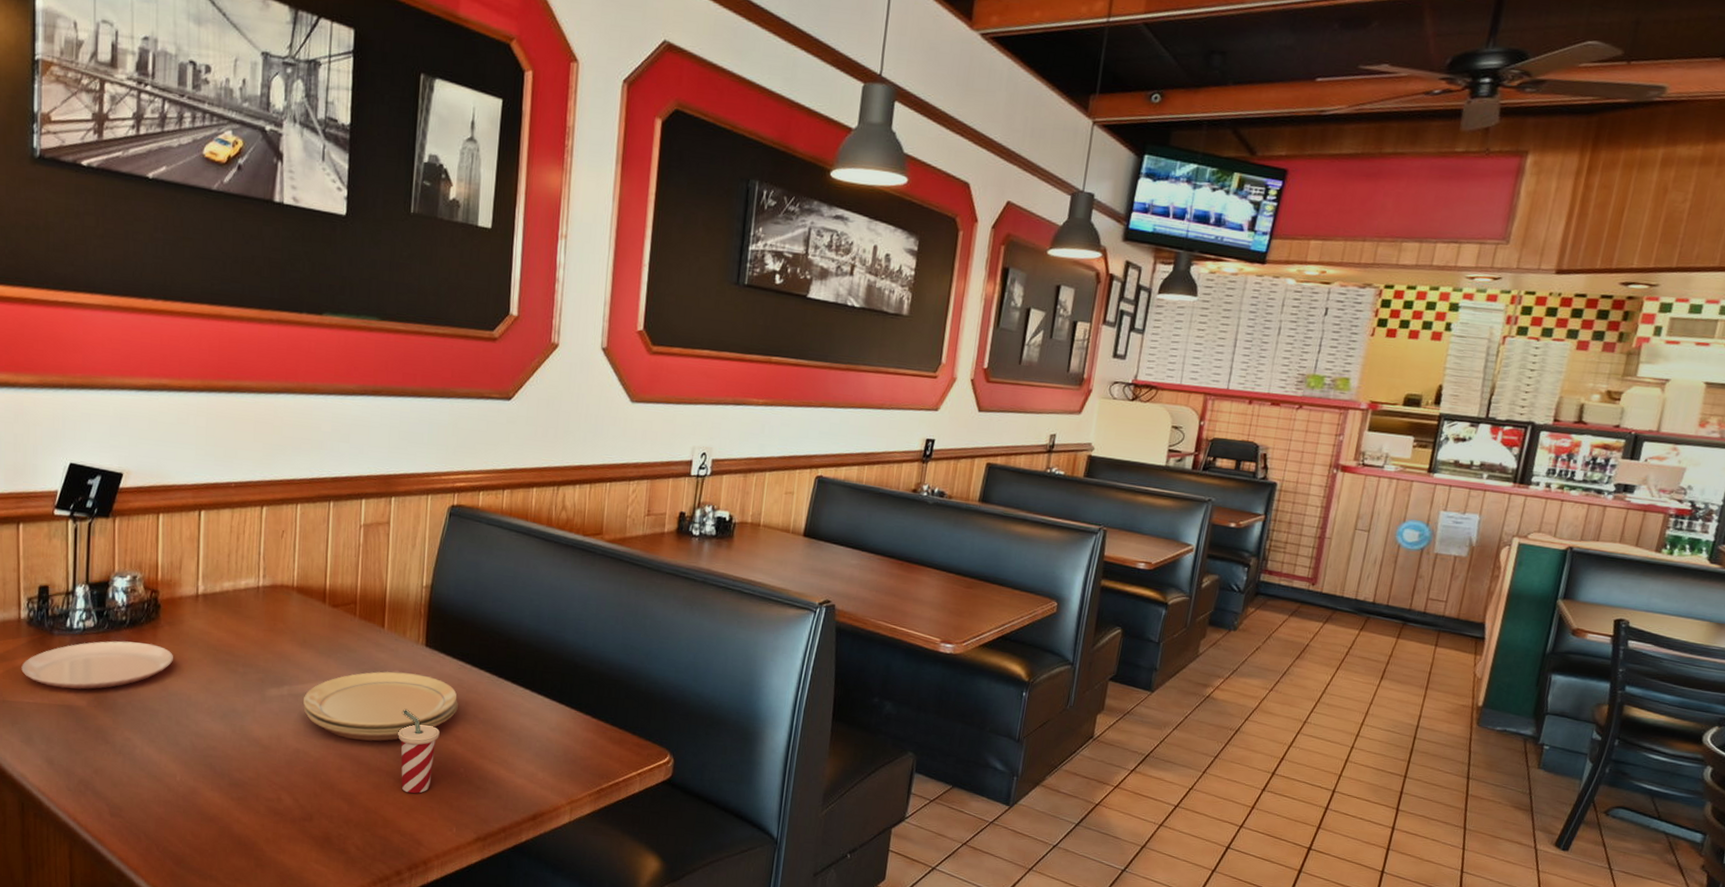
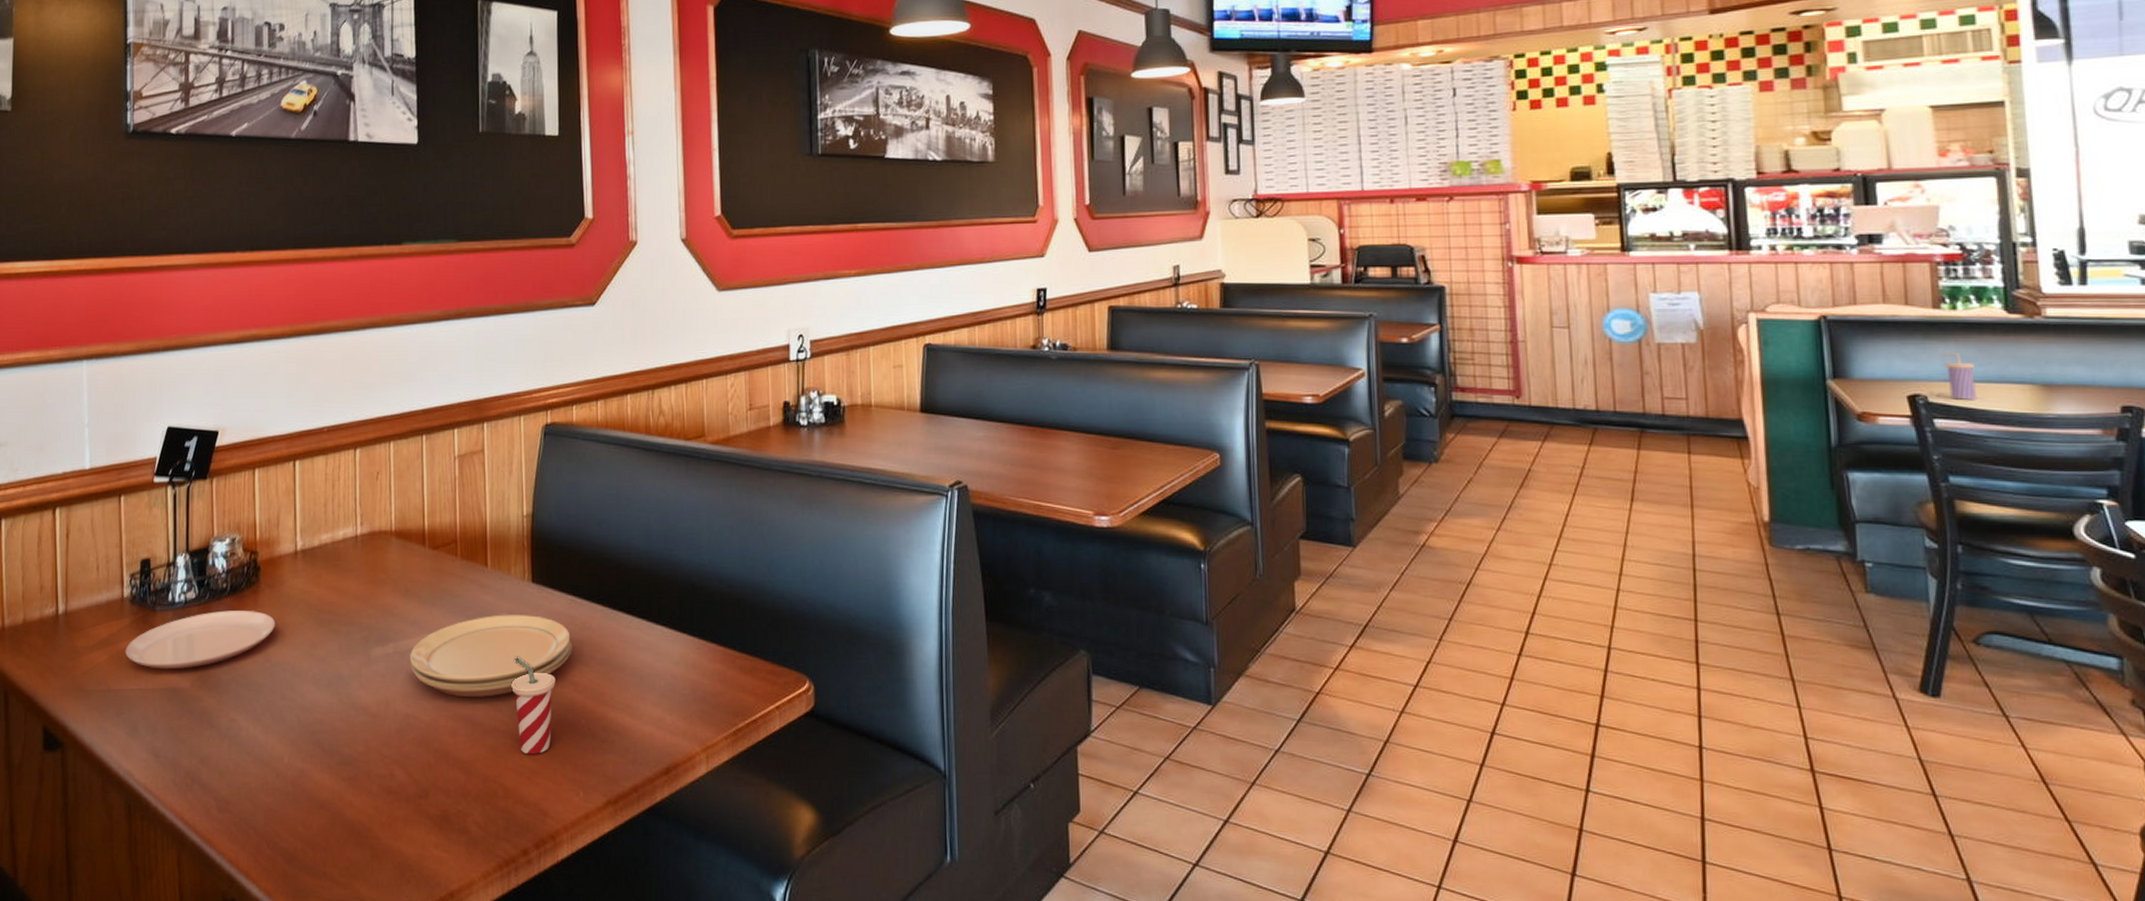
beverage cup: none [1646,589,1673,629] -> present [1943,352,1978,401]

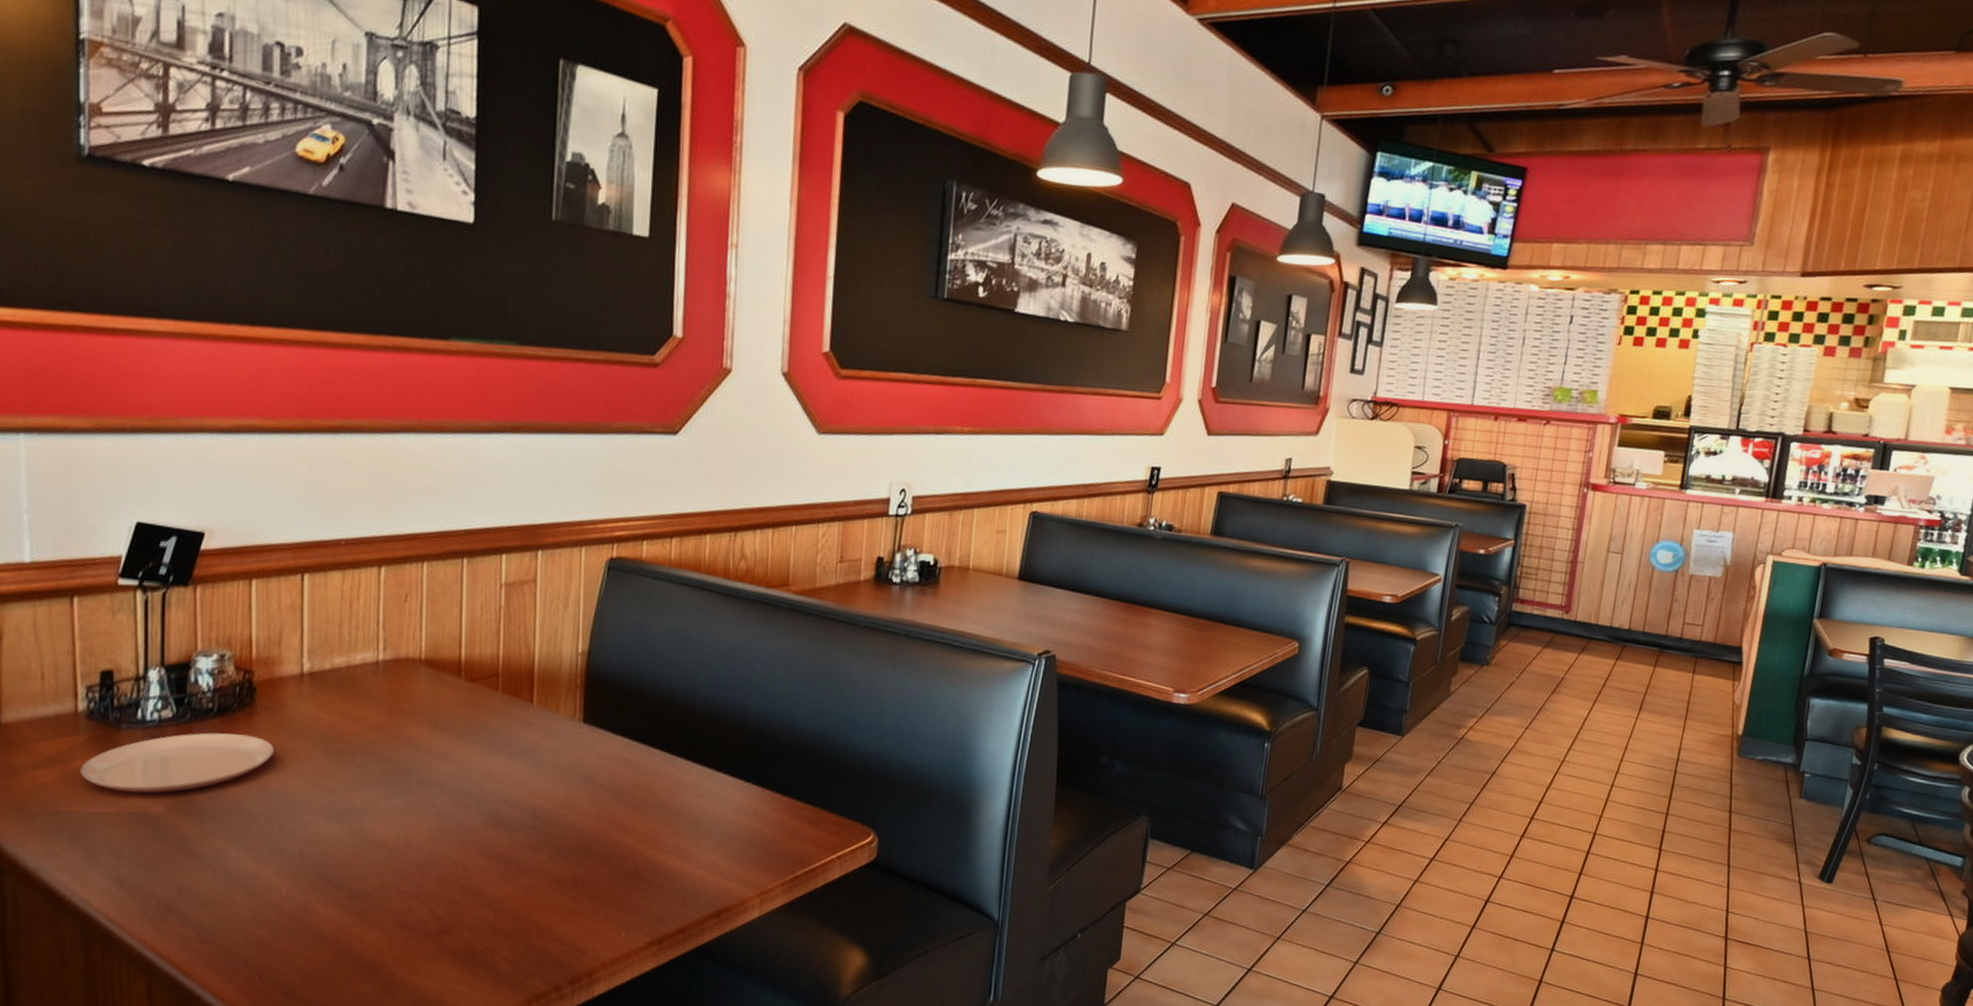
plate: present [409,614,572,698] -> none [436,754,624,837]
beverage cup: present [511,657,556,755] -> none [553,797,603,895]
beverage cup: present [1943,352,1978,401] -> none [1901,603,1926,646]

